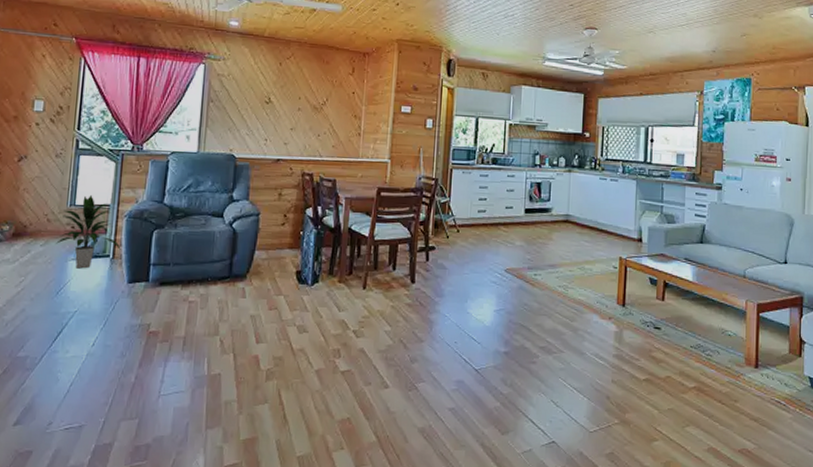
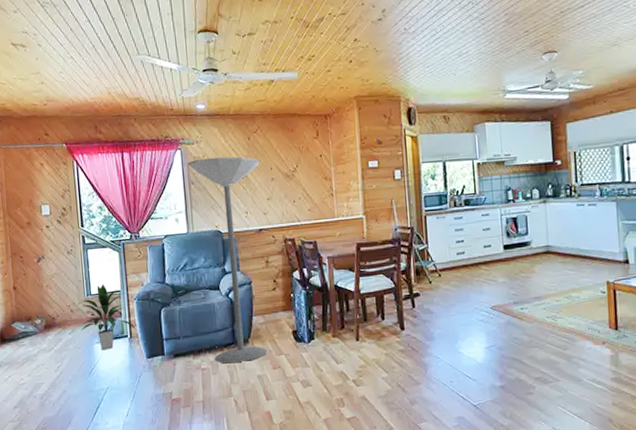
floor lamp: none [205,77,289,299] -> present [187,156,267,363]

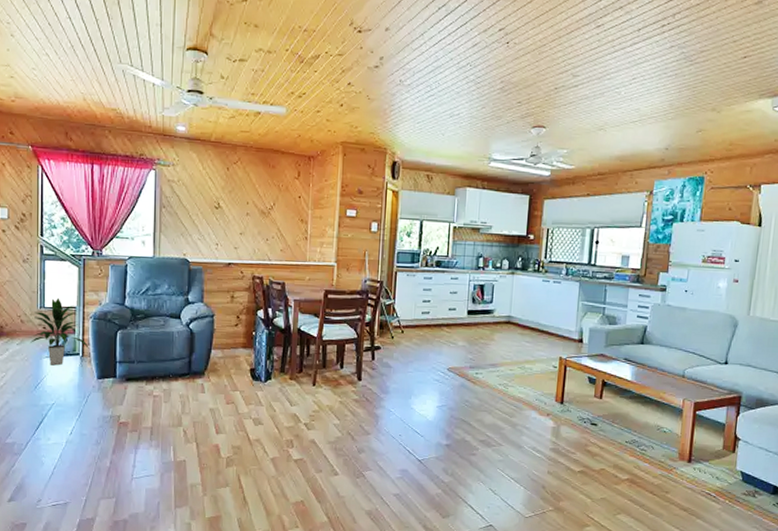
floor lamp: present [187,156,267,363] -> none [160,183,237,394]

